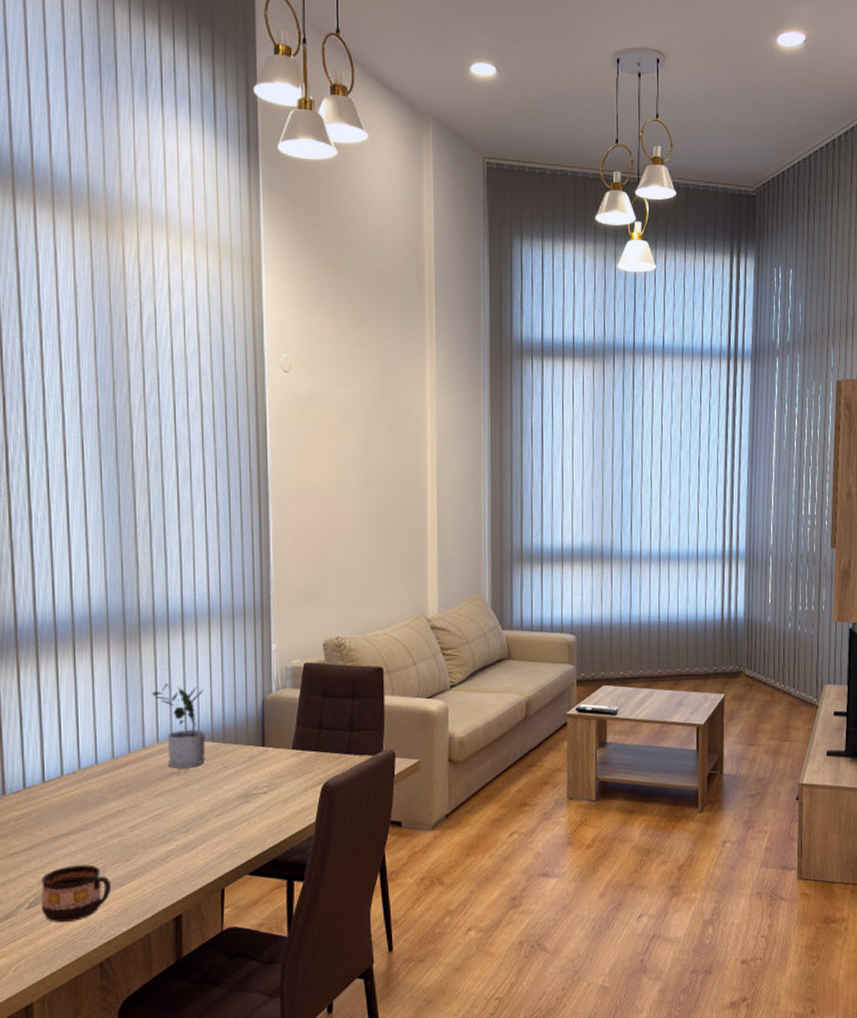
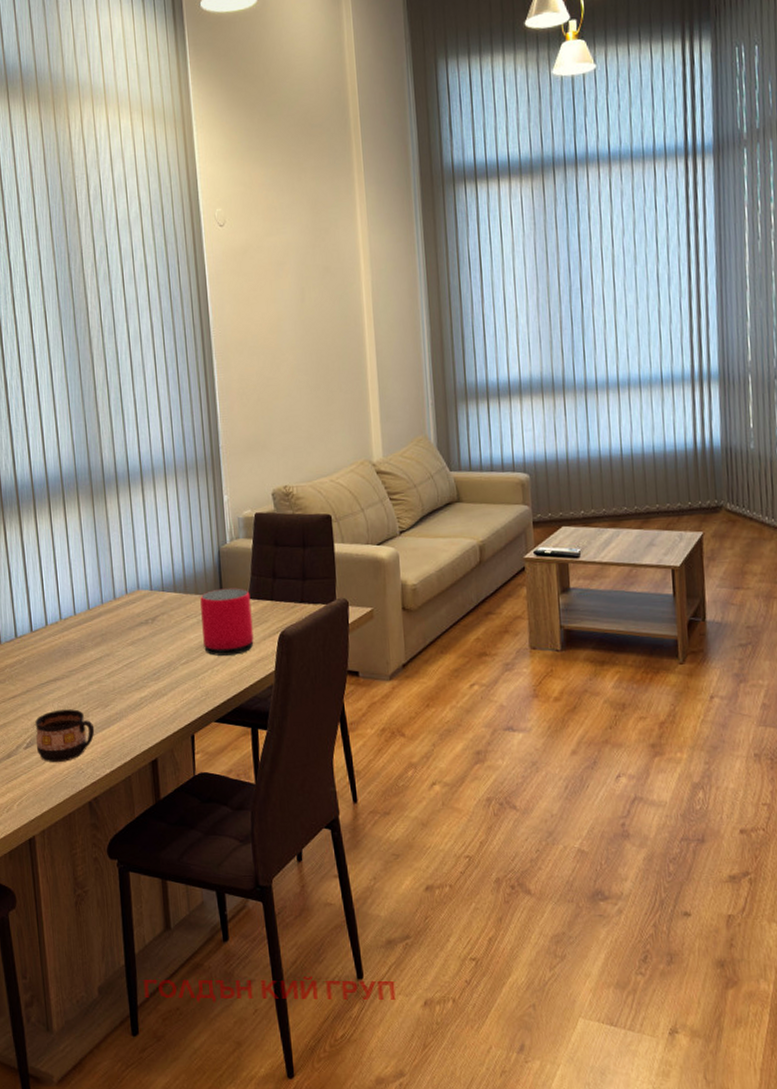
potted plant: present [152,683,206,769] -> none [119,537,170,619]
speaker: none [240,738,295,807] -> present [200,588,254,656]

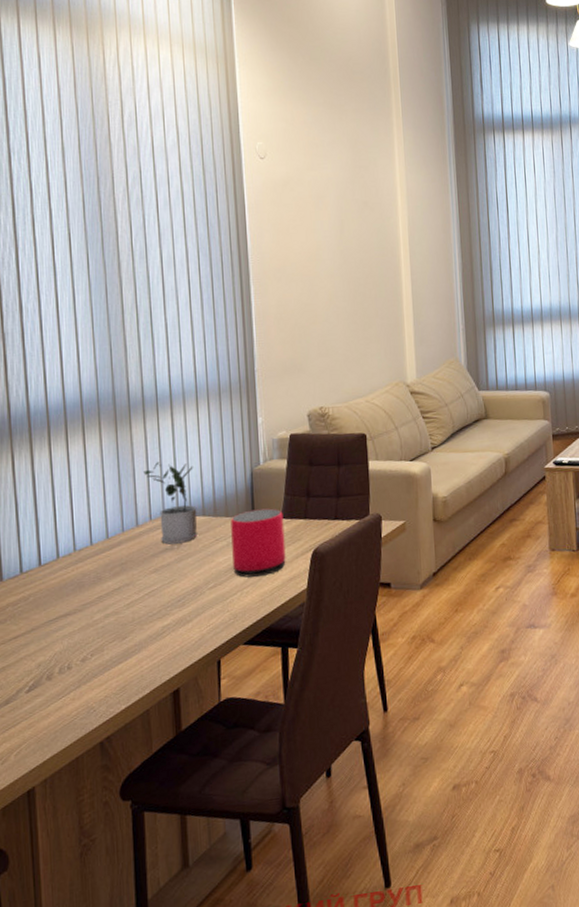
cup: present [35,709,95,763] -> none [40,644,110,705]
potted plant: none [119,537,170,619] -> present [143,462,198,545]

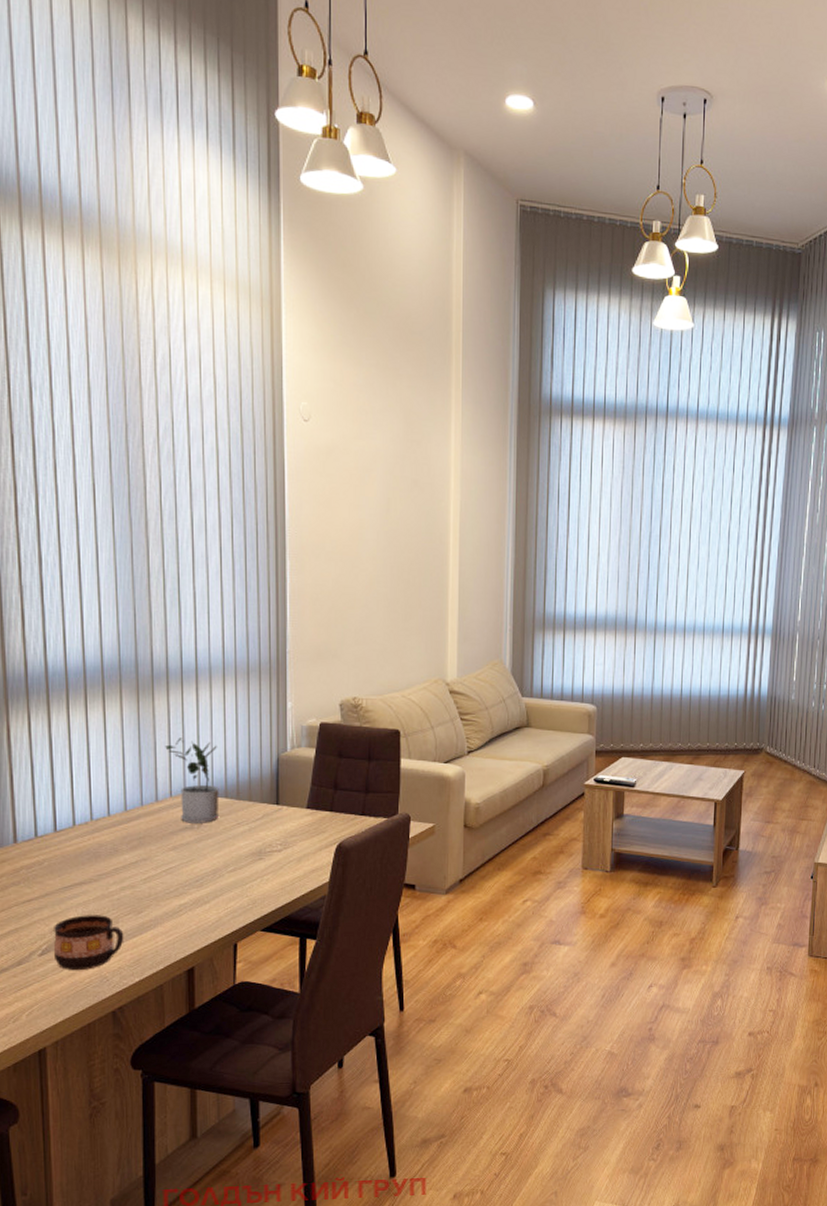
cup: none [40,644,110,705] -> present [54,915,124,971]
speaker: present [231,508,286,578] -> none [254,797,309,864]

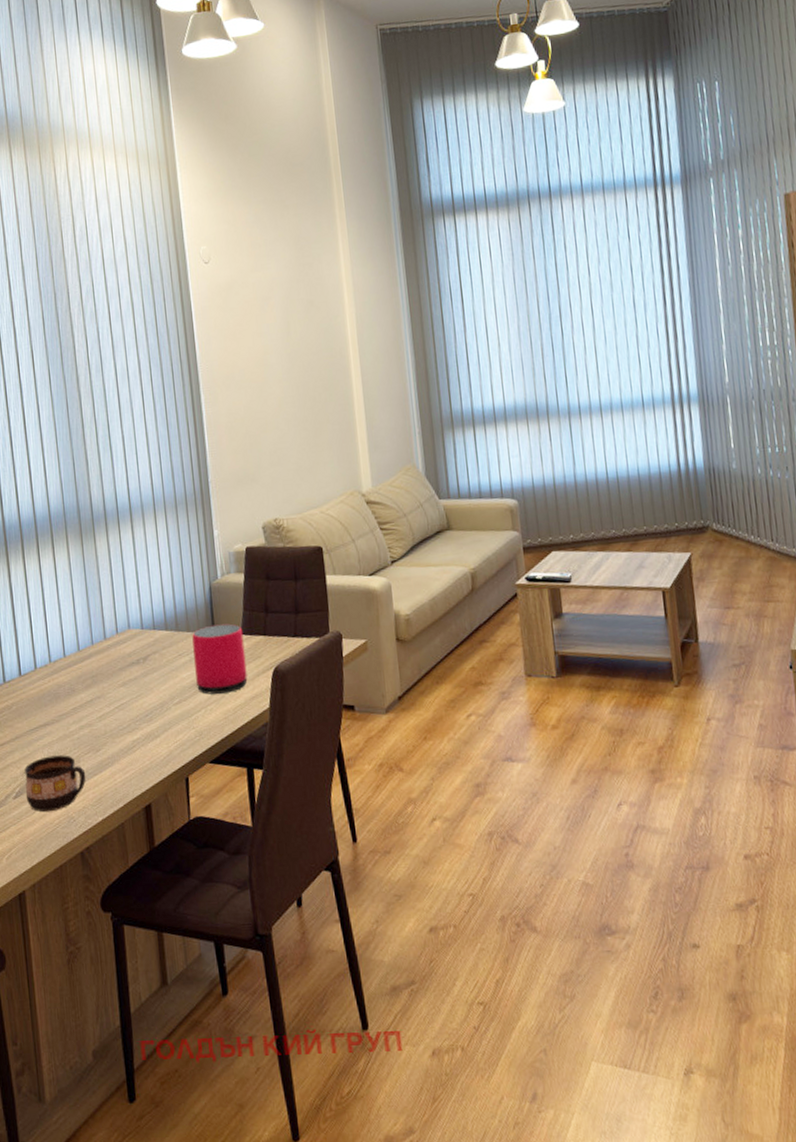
potted plant: present [165,738,220,823] -> none [108,575,162,659]
speaker: none [254,797,309,864] -> present [192,623,248,694]

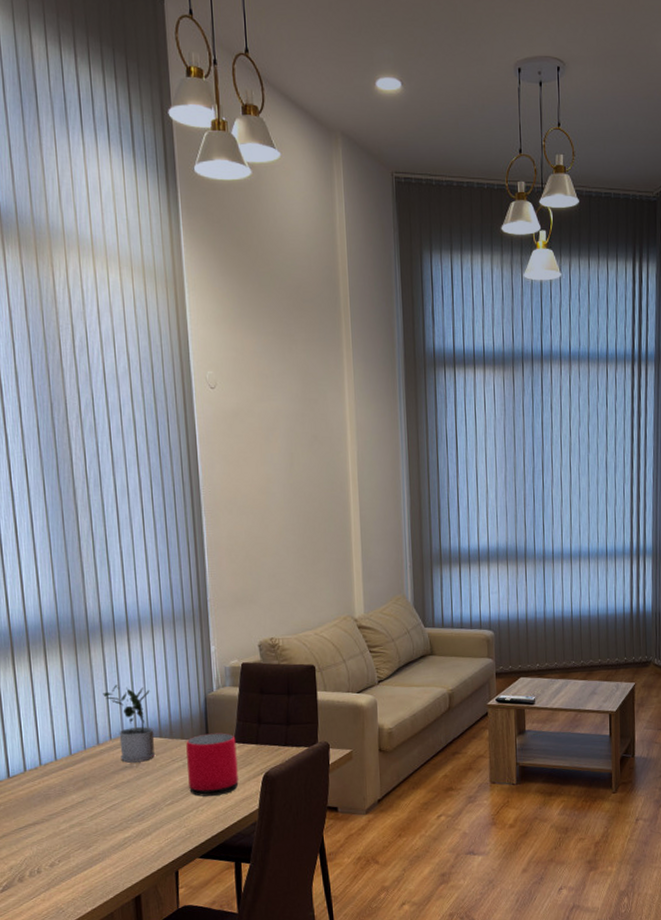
cup: present [24,755,86,813] -> none [12,851,76,905]
potted plant: none [108,575,162,659] -> present [103,685,156,763]

